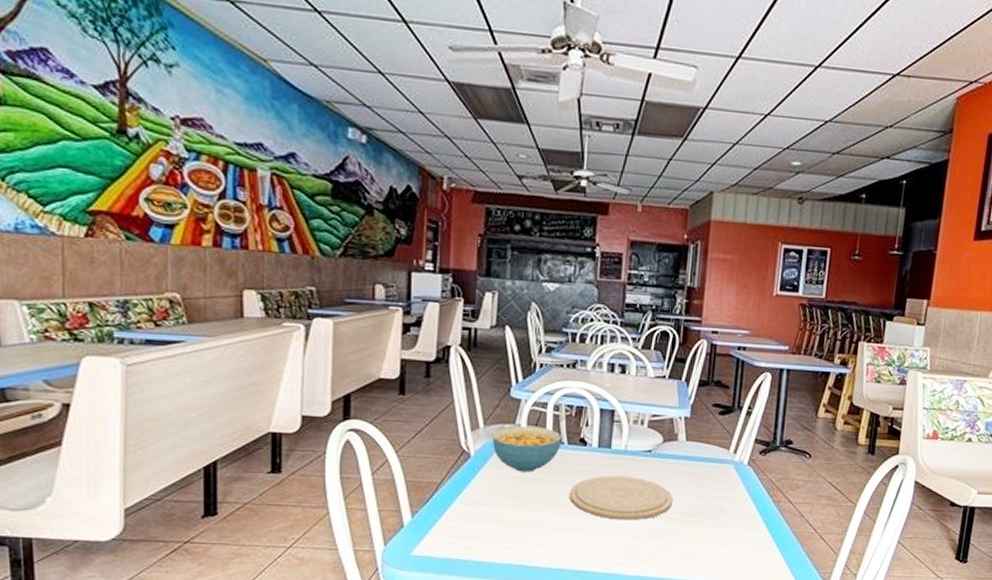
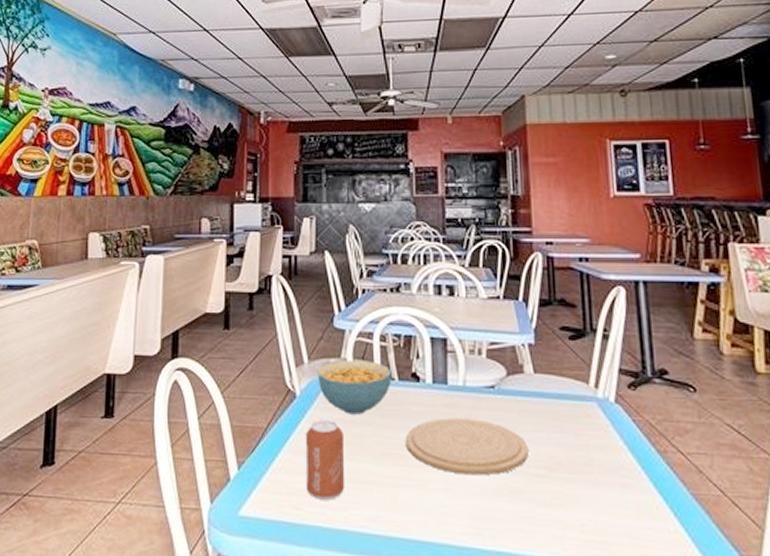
can: none [476,476,513,541] -> present [305,420,344,500]

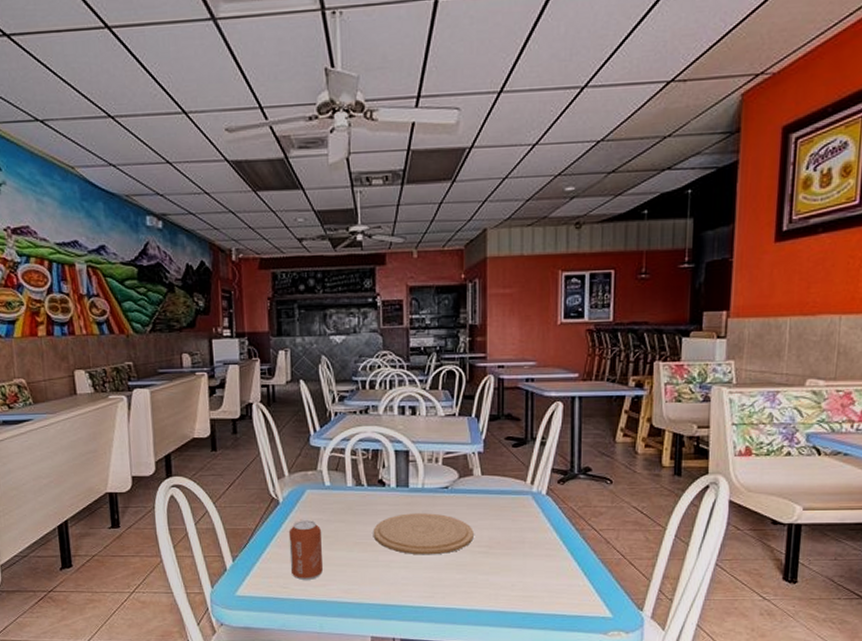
cereal bowl: present [317,360,392,415] -> none [297,472,362,515]

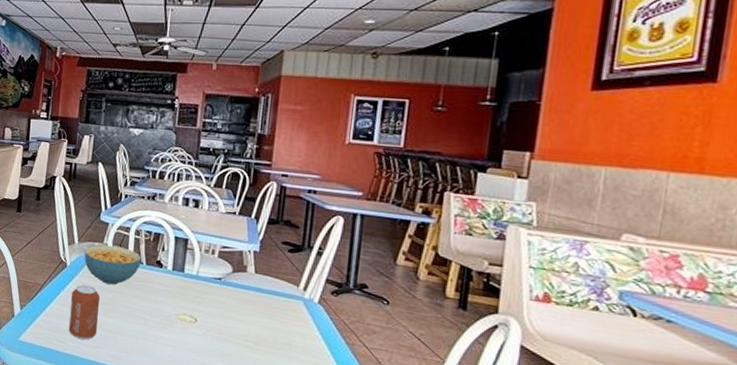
cereal bowl: none [297,472,362,515] -> present [84,245,141,285]
plate: present [373,513,474,555] -> none [145,296,242,341]

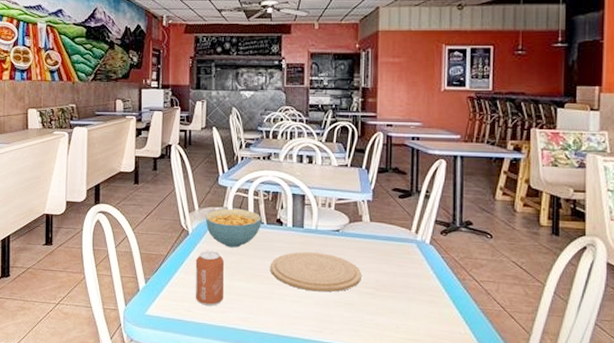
plate: none [145,296,242,341] -> present [270,251,362,292]

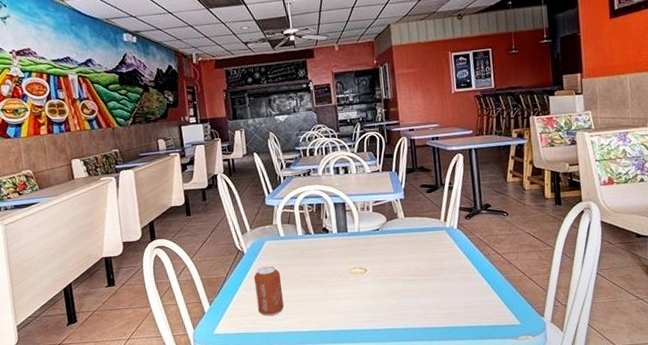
cereal bowl: present [205,209,262,248] -> none [257,224,310,260]
plate: present [270,251,362,292] -> none [322,251,403,287]

